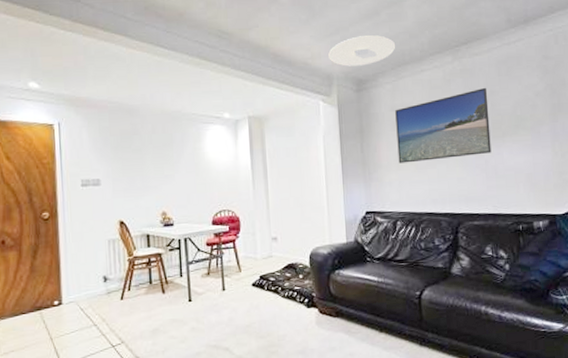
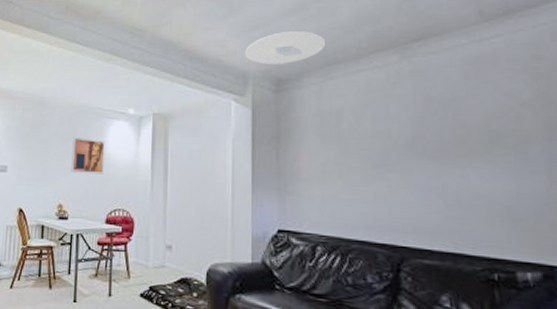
wall art: none [169,144,205,180] -> present [71,136,105,174]
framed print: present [395,87,492,164] -> none [321,92,452,178]

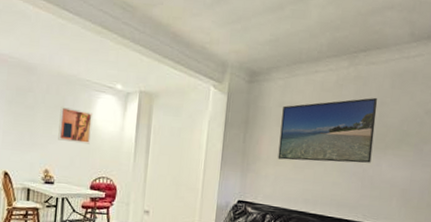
ceiling light: present [245,31,326,65] -> none [226,28,295,58]
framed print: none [321,92,452,178] -> present [278,97,378,163]

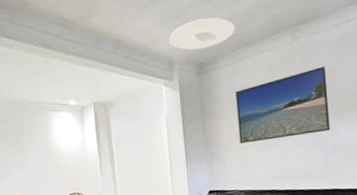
wall art: present [58,106,92,144] -> none [19,131,55,166]
ceiling light: none [226,28,295,58] -> present [169,17,235,50]

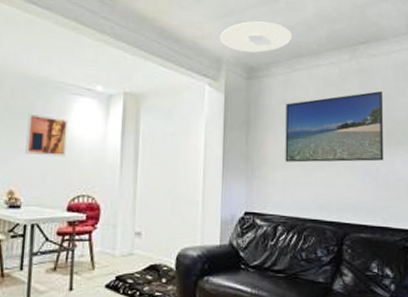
wall art: none [19,131,55,166] -> present [25,113,68,157]

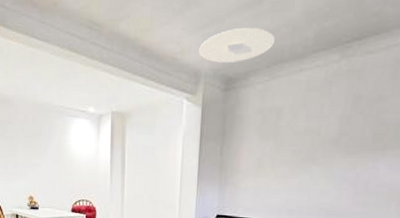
wall art: present [25,113,68,157] -> none [38,134,68,169]
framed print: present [285,90,384,163] -> none [258,92,375,170]

